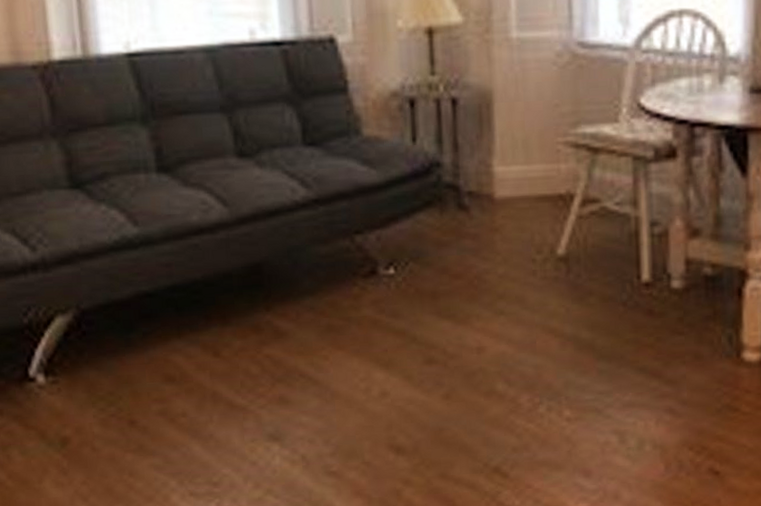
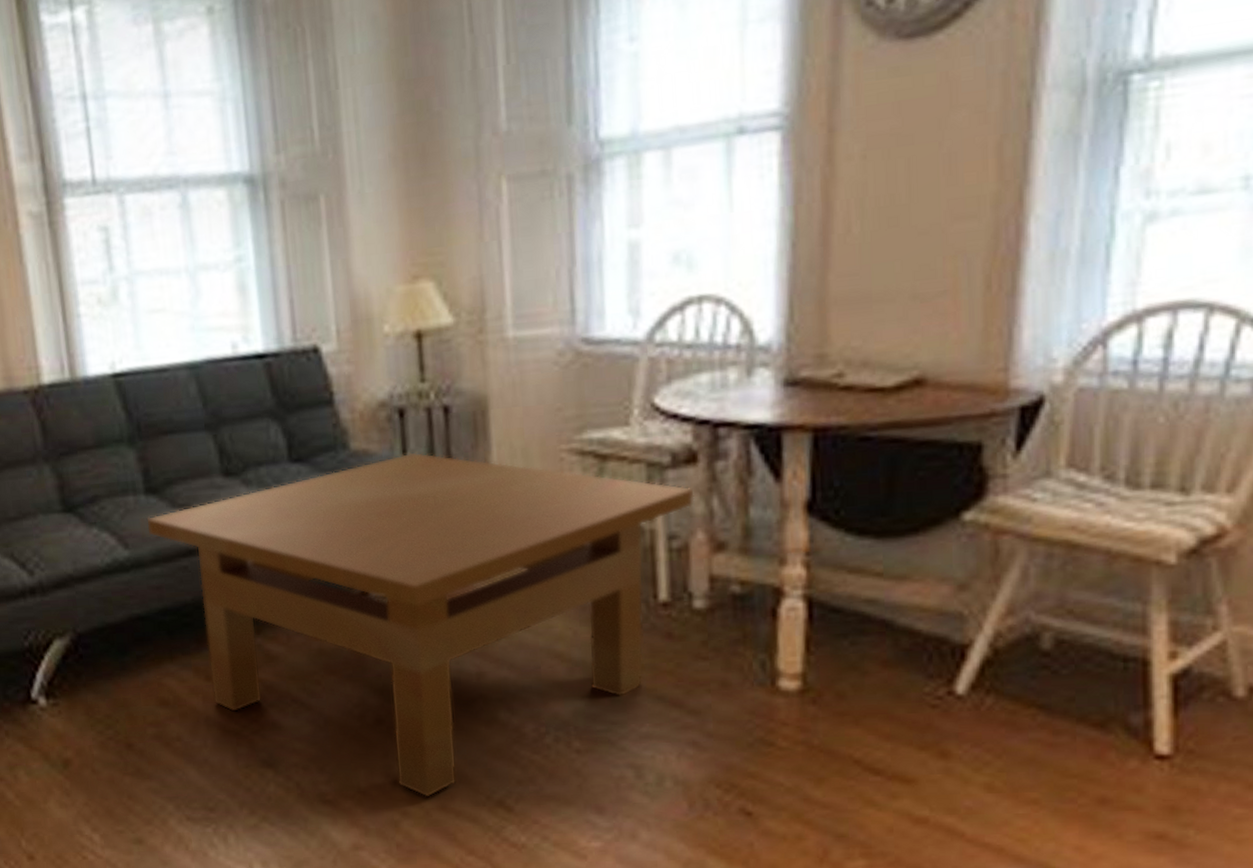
table: none [159,140,674,466] -> present [147,452,695,798]

